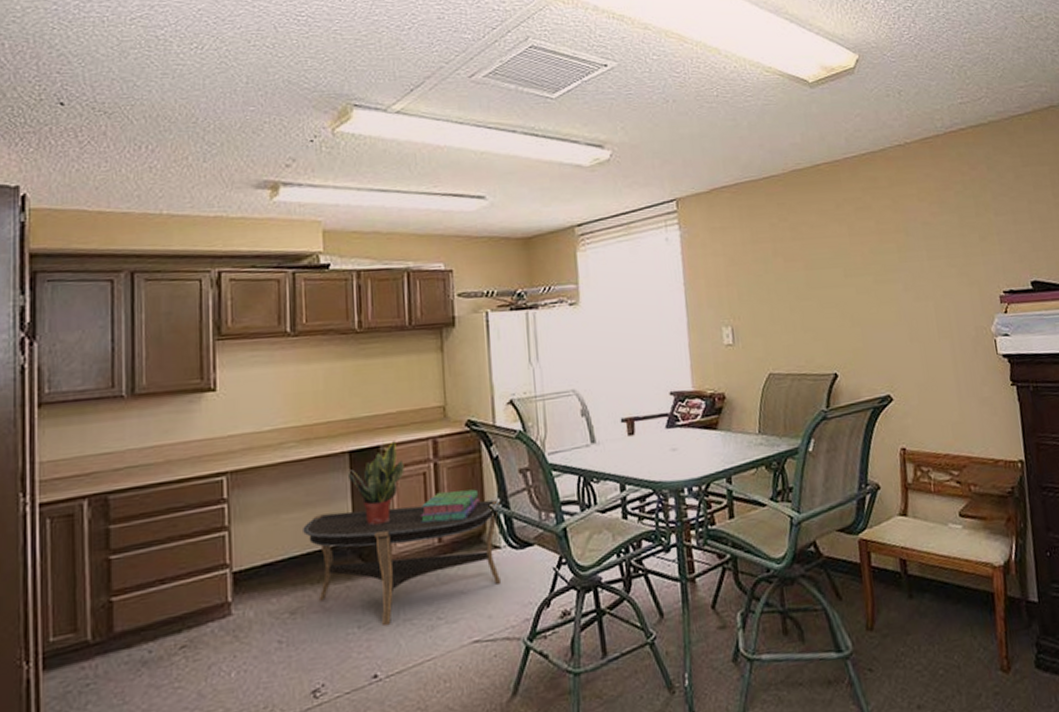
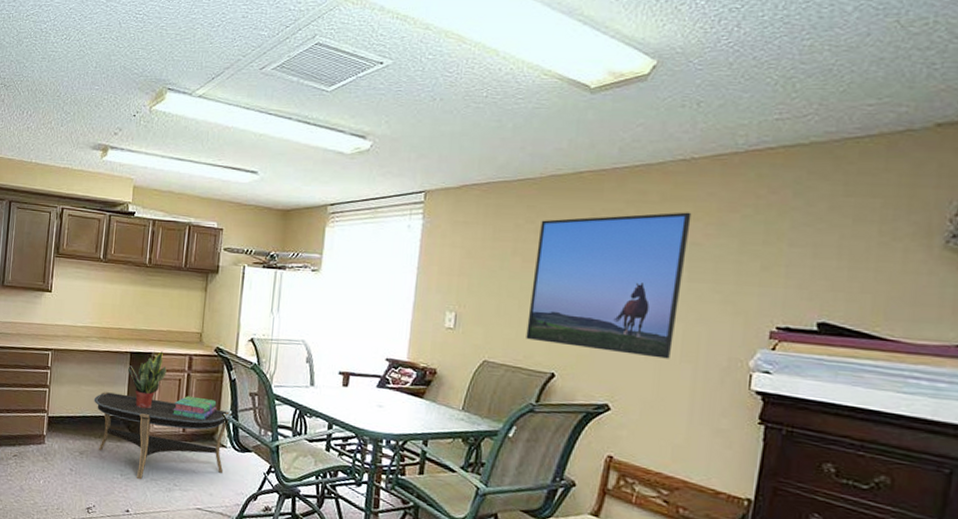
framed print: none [793,194,930,343] -> present [526,212,692,359]

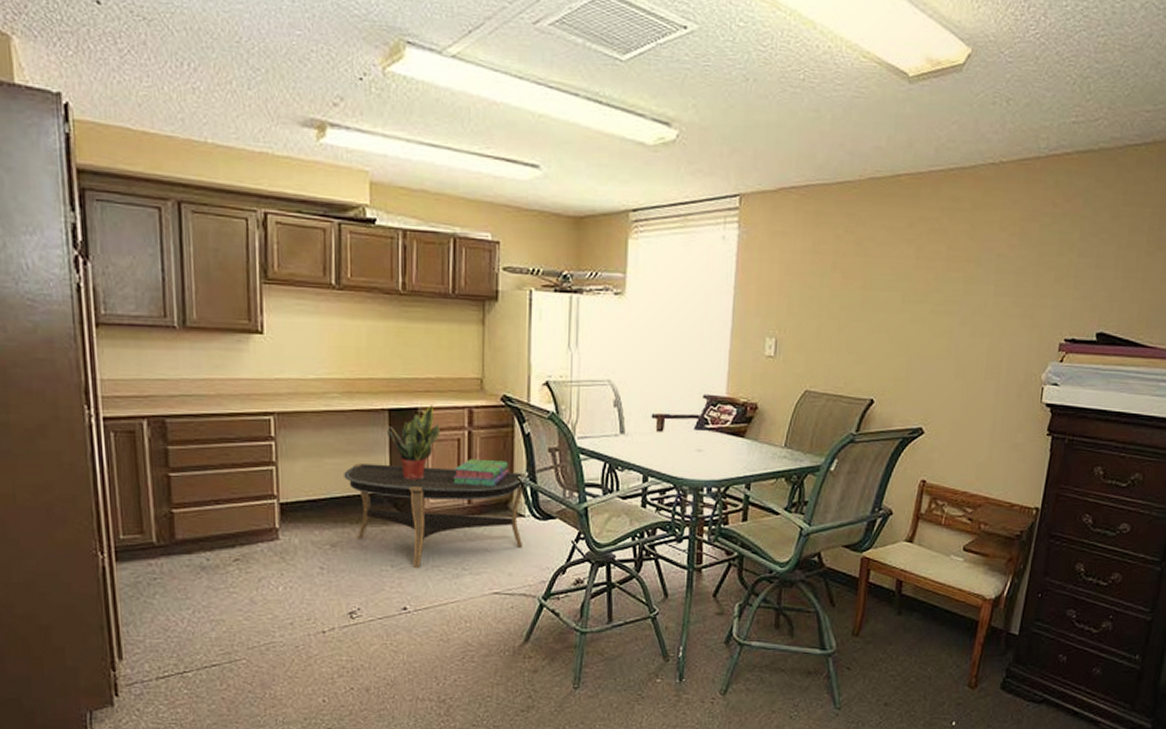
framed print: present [526,212,692,359] -> none [846,221,999,377]

